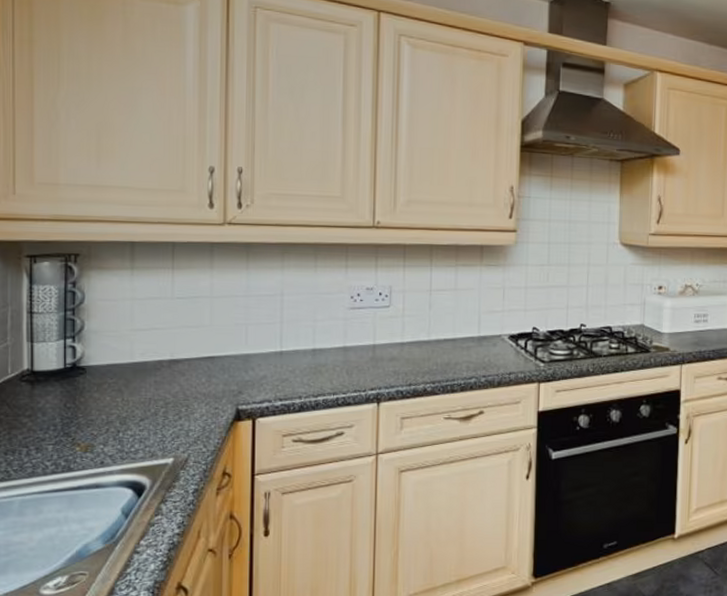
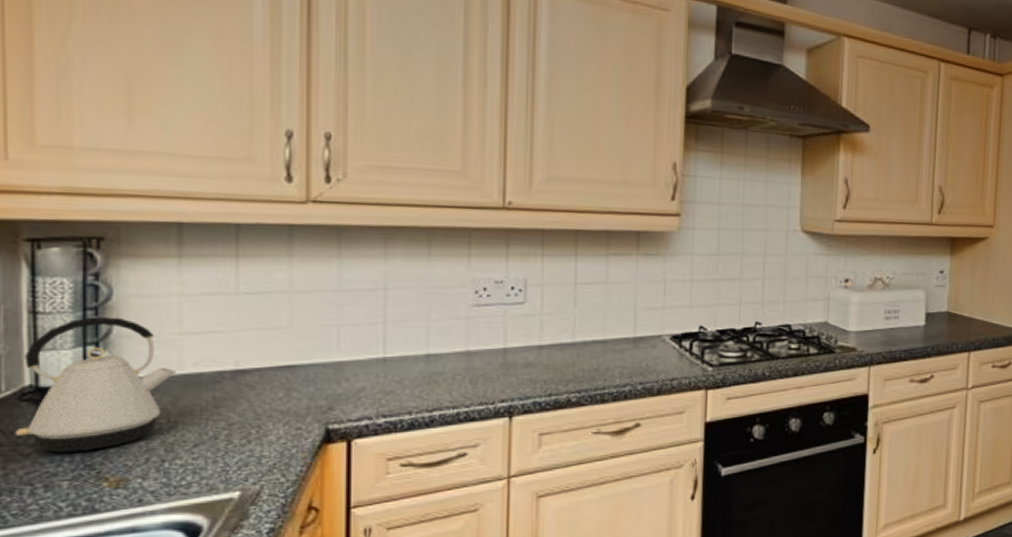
kettle: none [16,316,129,422] -> present [14,317,177,452]

